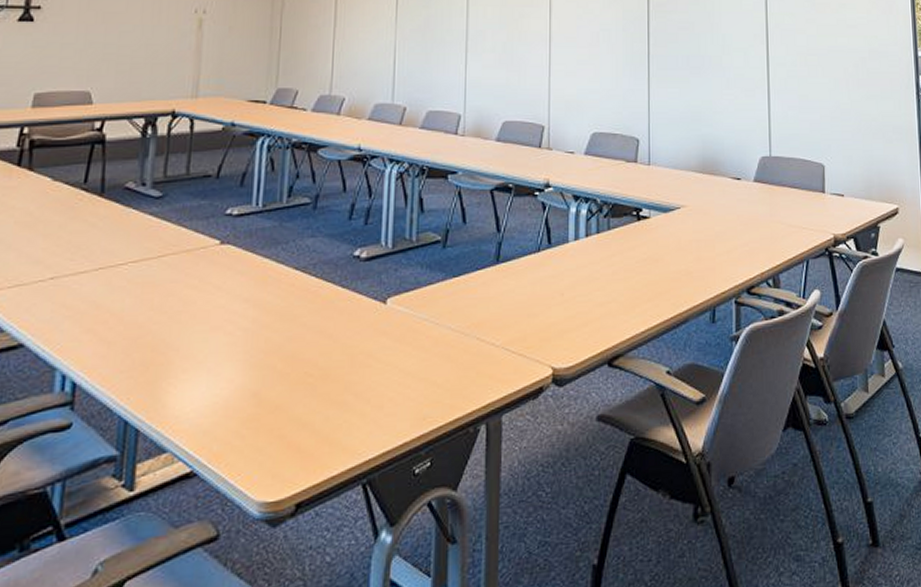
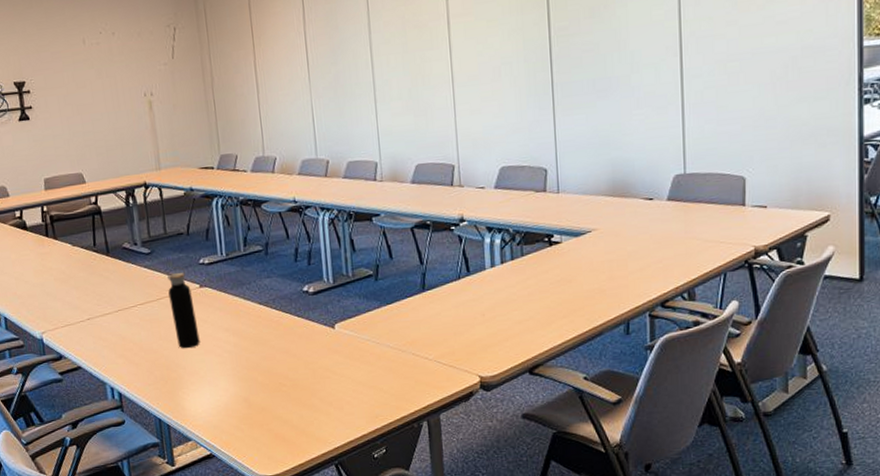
water bottle: none [174,216,208,322] -> present [167,267,200,348]

